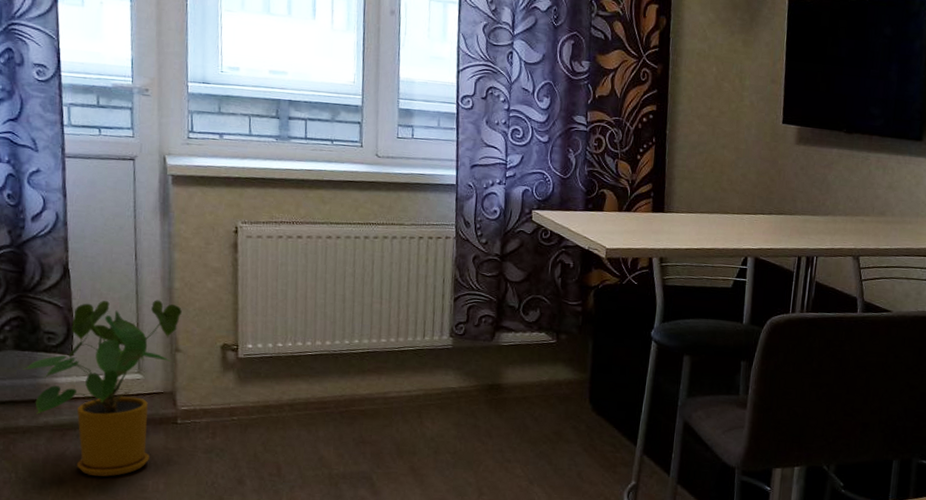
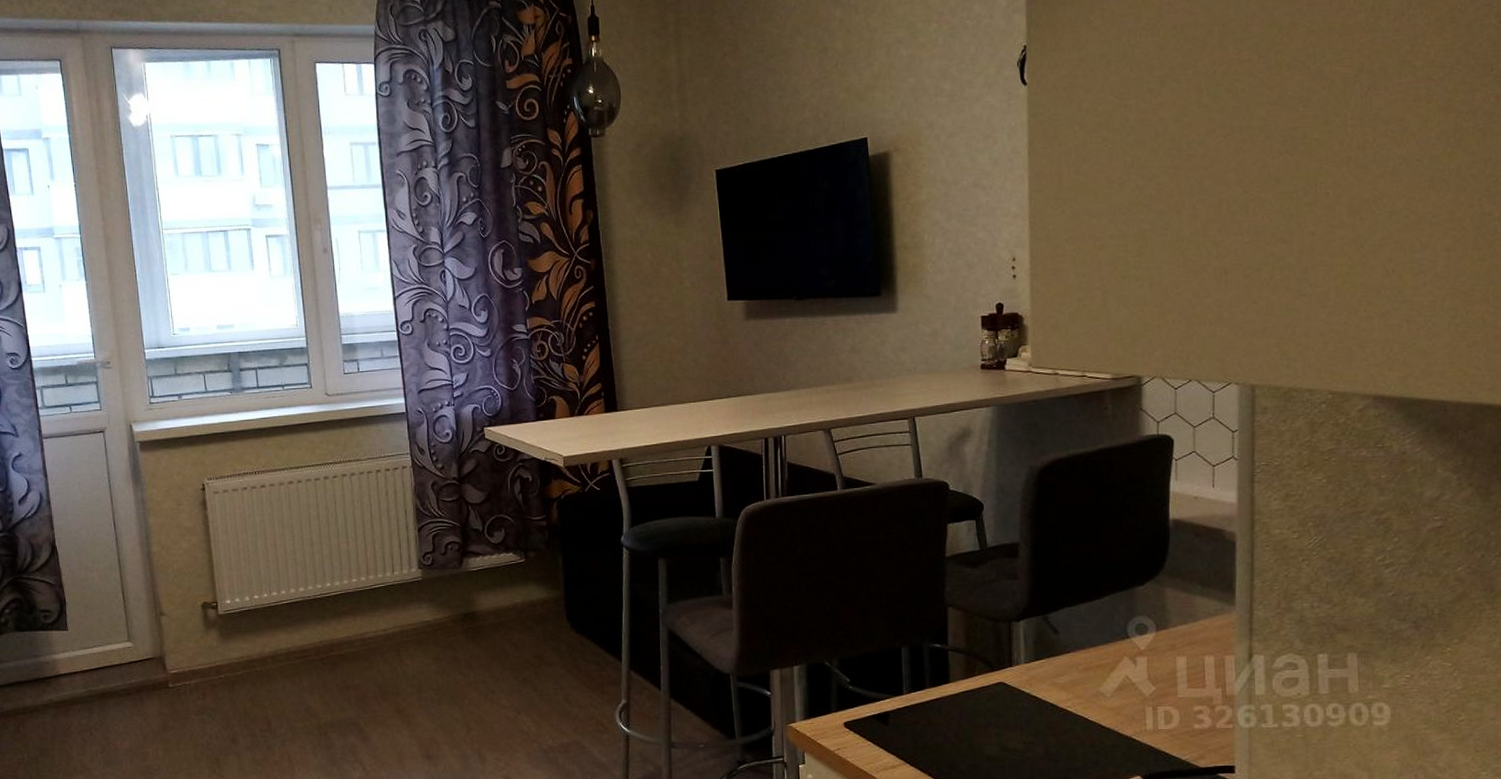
house plant: present [23,300,182,477] -> none [25,566,162,749]

